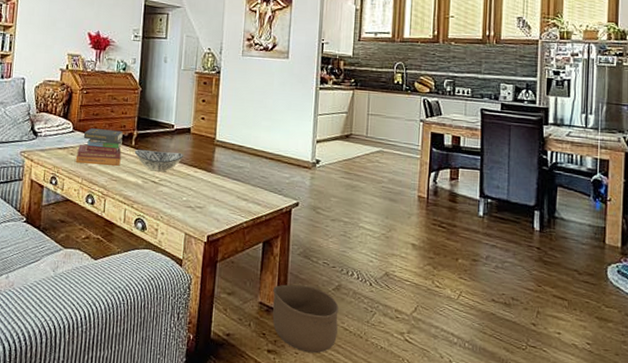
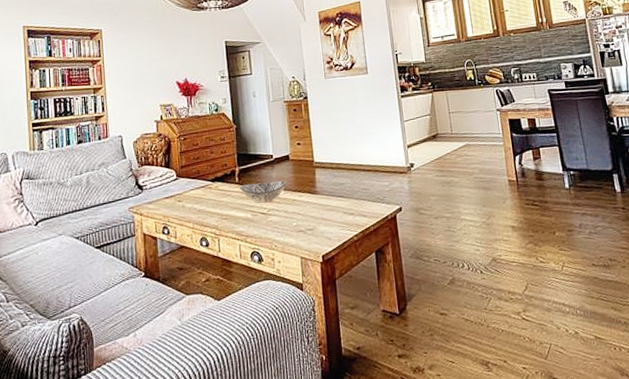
books: present [75,128,123,166] -> none [183,169,228,209]
basket: present [272,284,339,354] -> none [393,285,460,350]

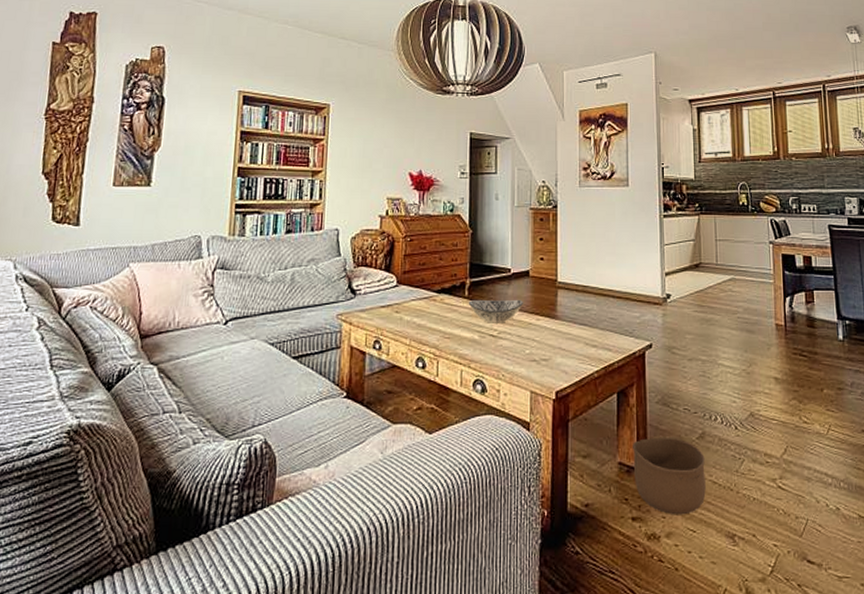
basket: none [393,285,460,350] -> present [633,437,706,515]

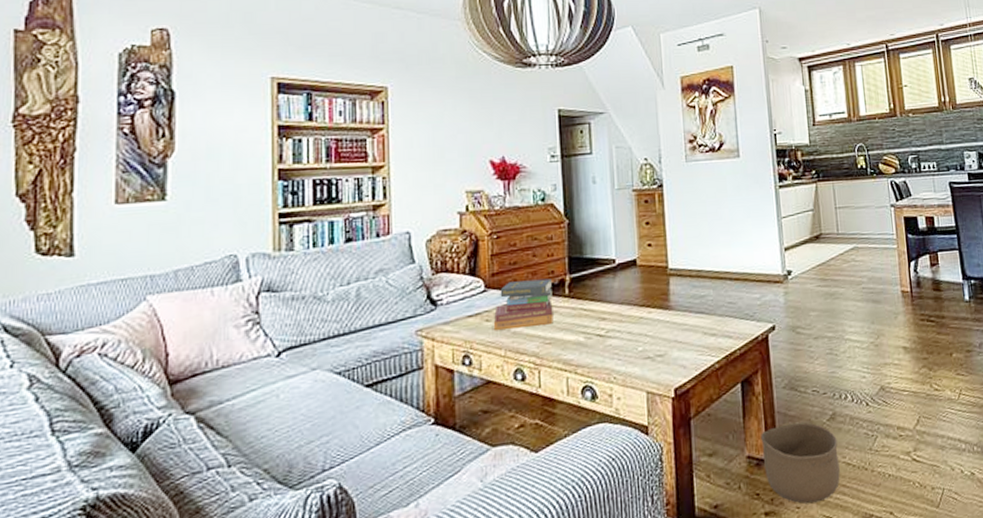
books: none [401,280,454,322] -> present [493,278,553,331]
decorative bowl: present [468,299,524,323] -> none [569,292,633,322]

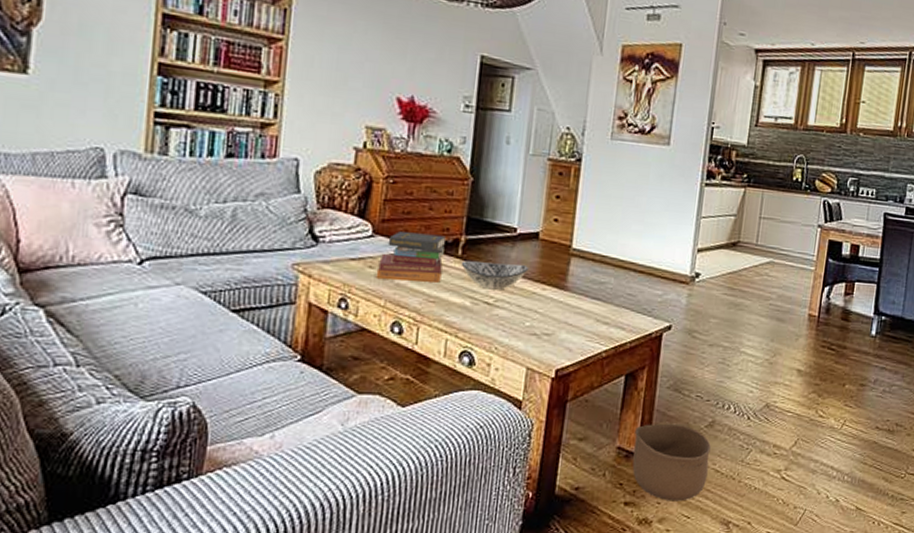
decorative bowl: none [569,292,633,322] -> present [461,260,529,290]

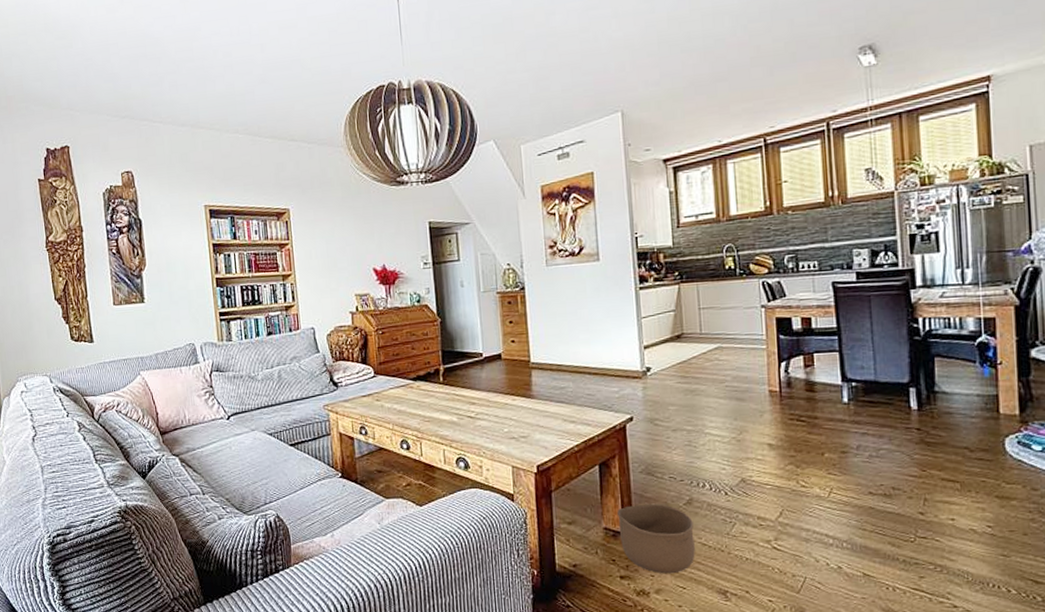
books: present [375,231,446,283] -> none [382,368,431,409]
decorative bowl: present [461,260,529,290] -> none [443,381,499,406]

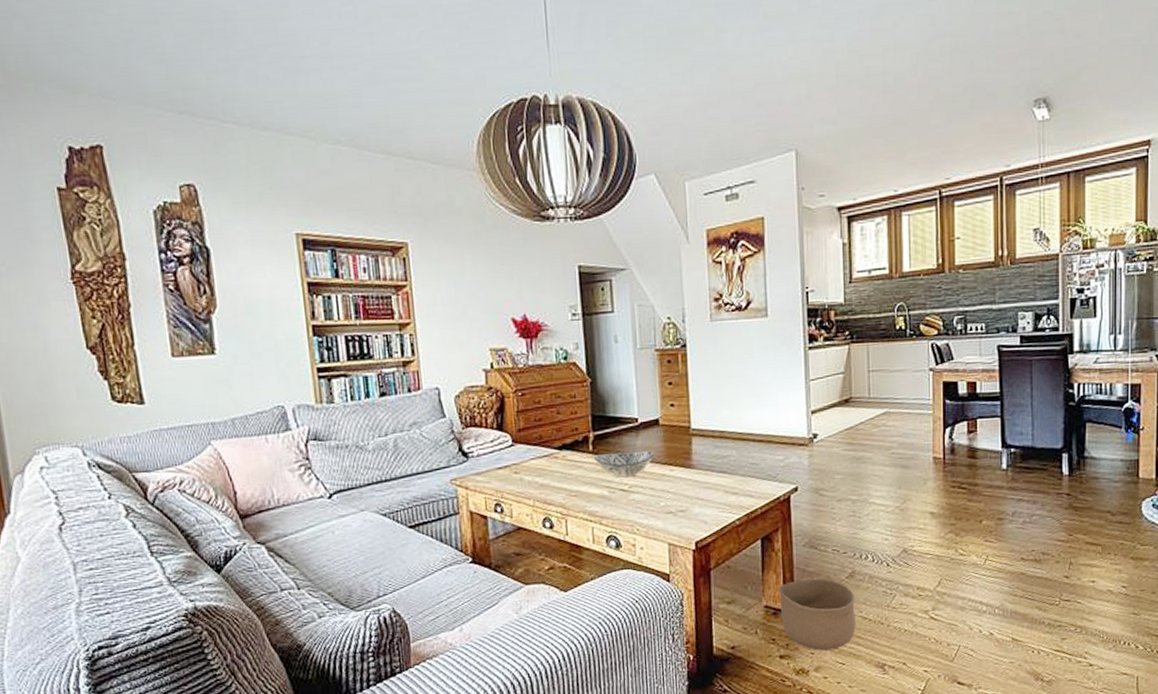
decorative bowl: none [443,381,499,406] -> present [593,450,655,478]

